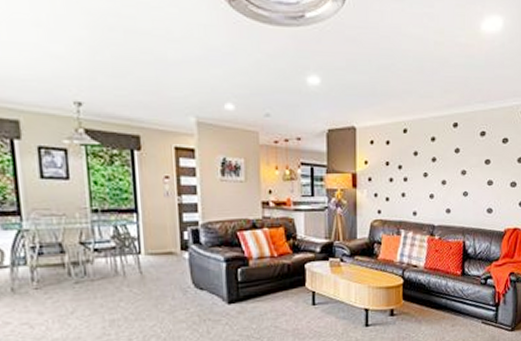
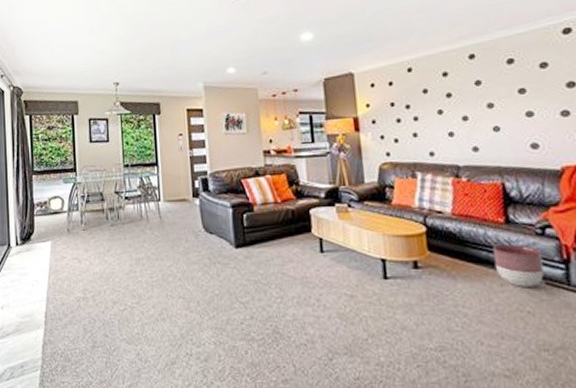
planter: none [450,292,483,326] -> present [492,244,544,287]

